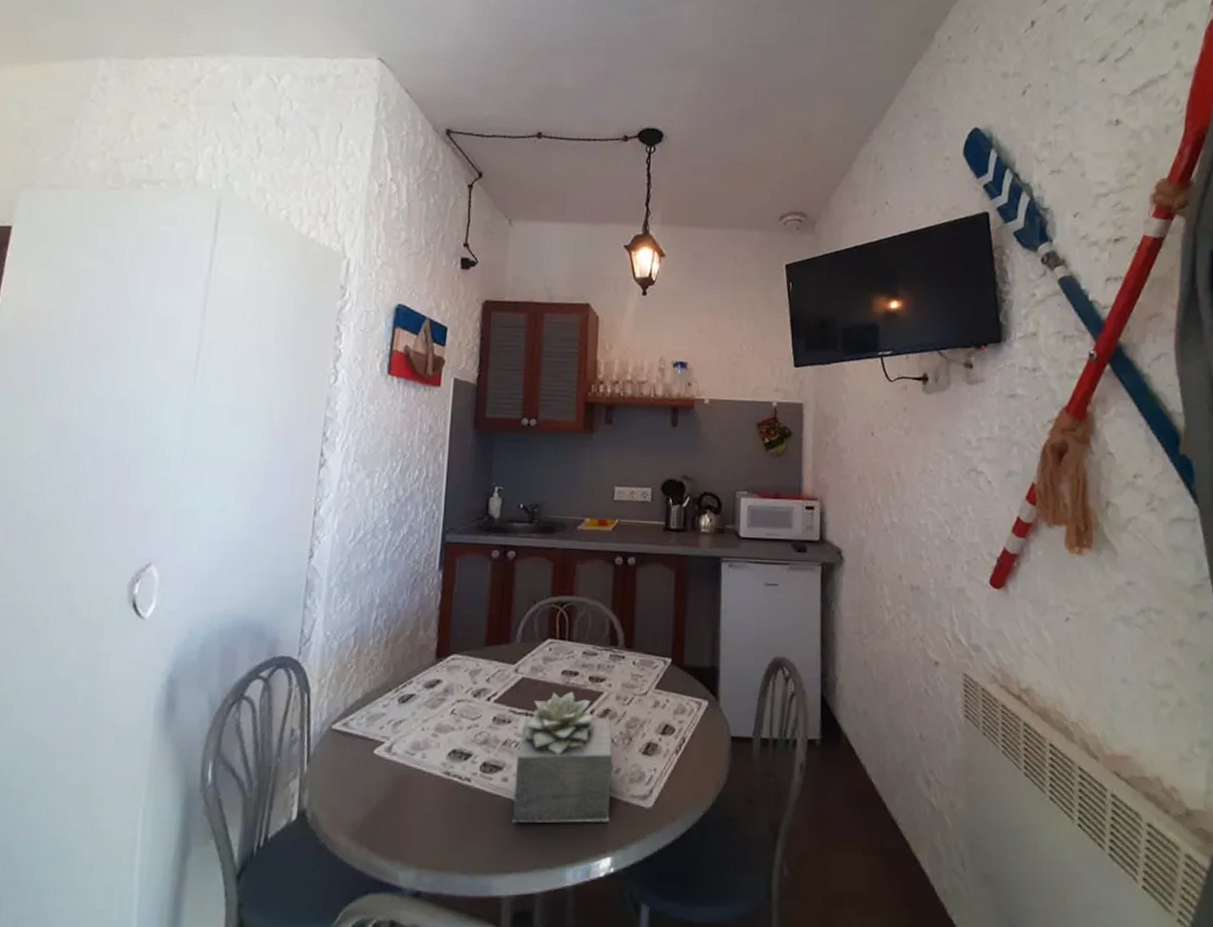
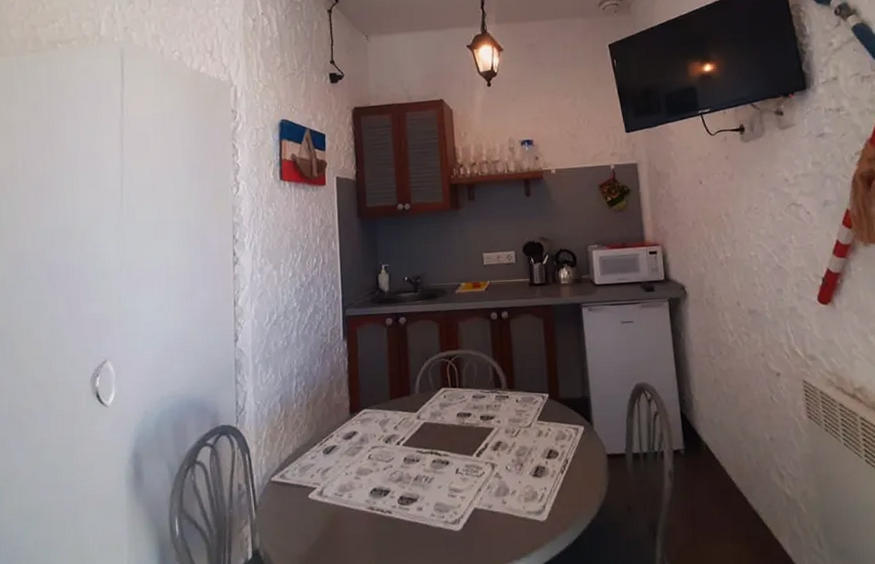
succulent plant: present [512,692,612,823] -> none [428,430,512,543]

